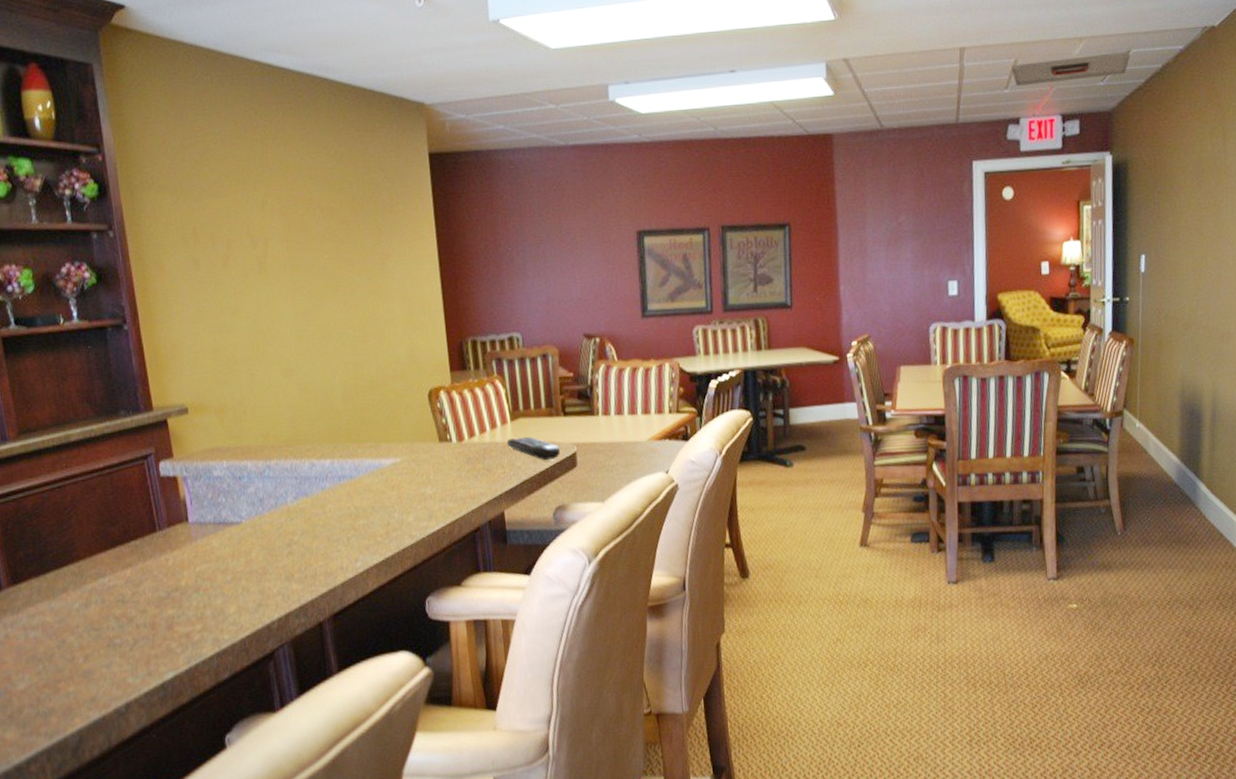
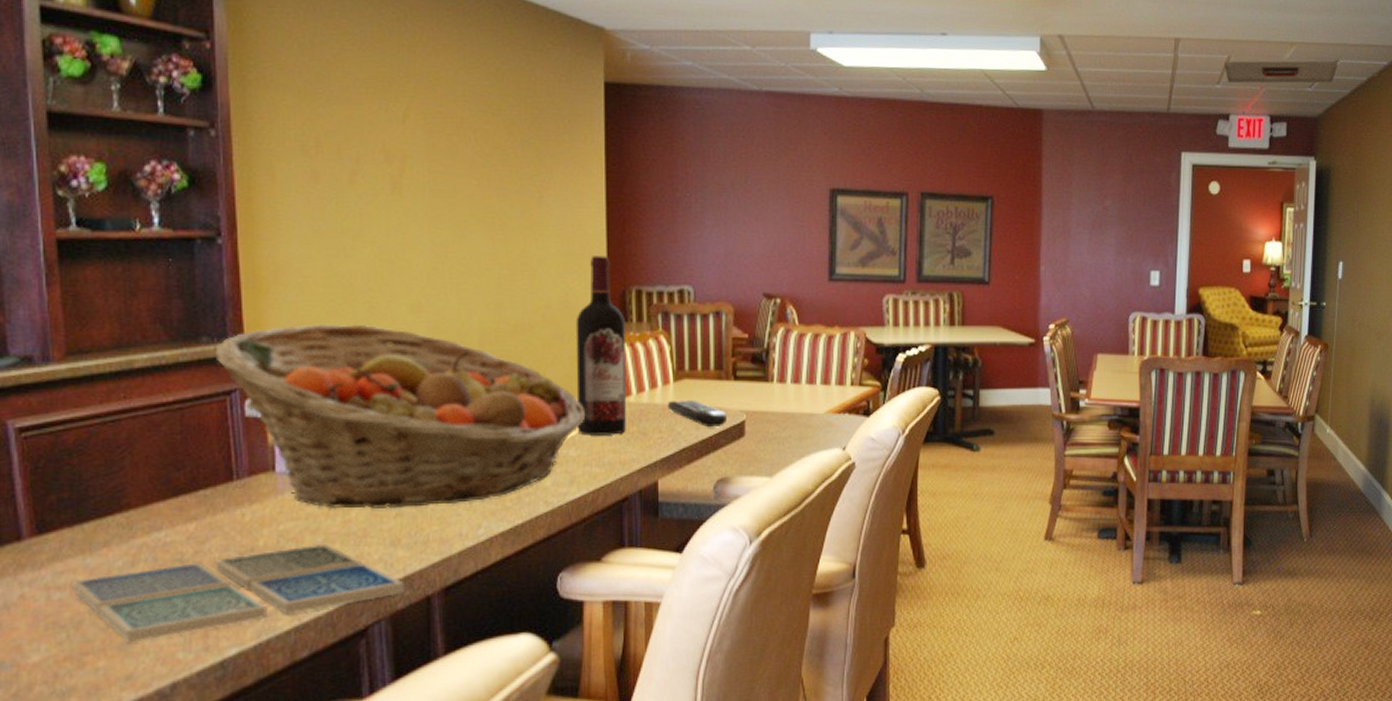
drink coaster: none [43,581,301,672] -> present [72,543,404,644]
fruit basket: none [131,389,438,552] -> present [215,324,586,510]
wine bottle: none [422,312,473,475] -> present [575,256,626,436]

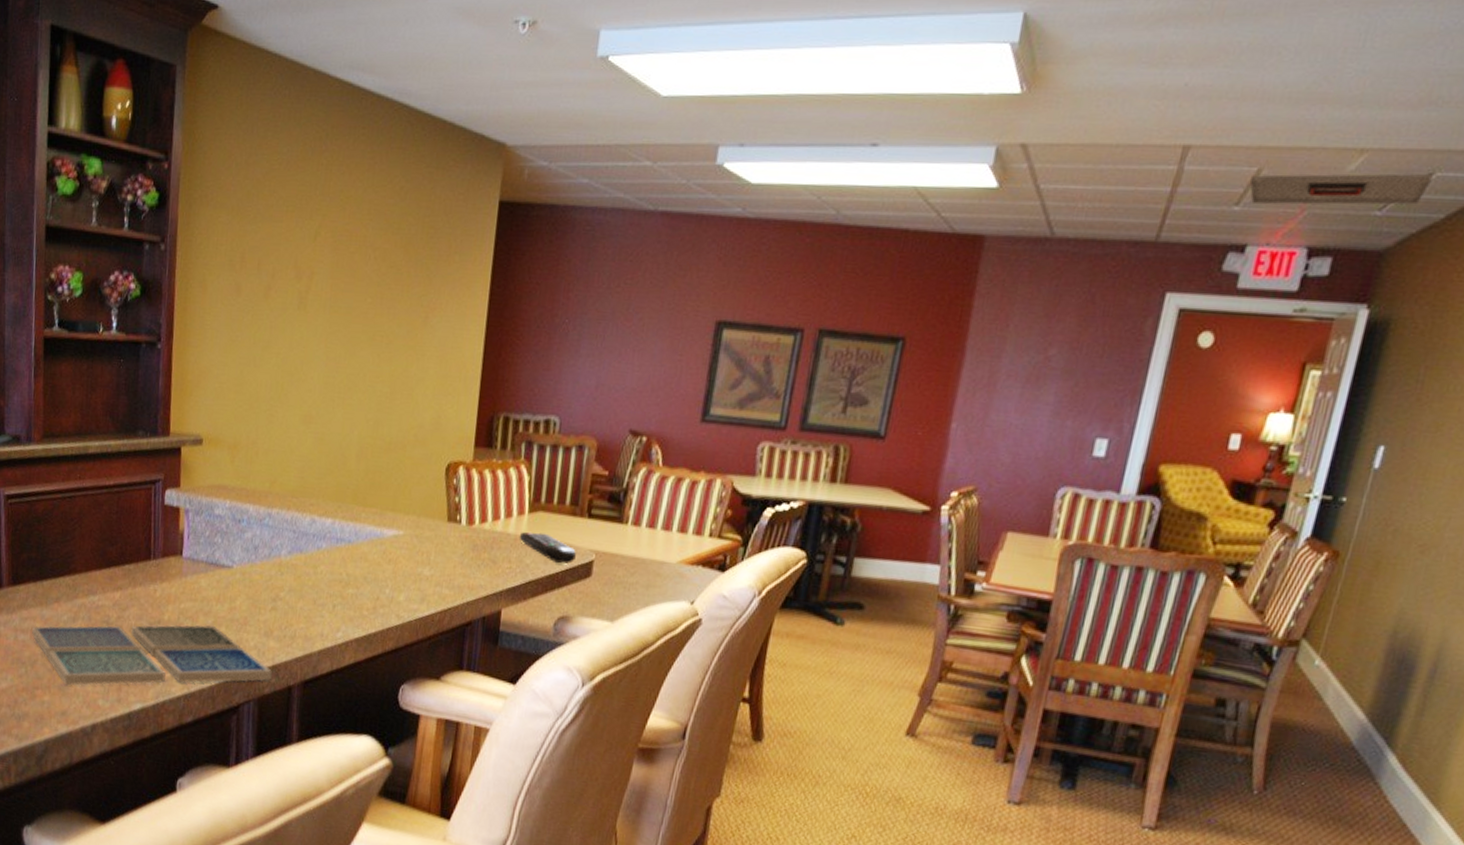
fruit basket: present [215,324,586,510] -> none [147,427,443,607]
wine bottle: present [575,256,626,436] -> none [434,379,490,560]

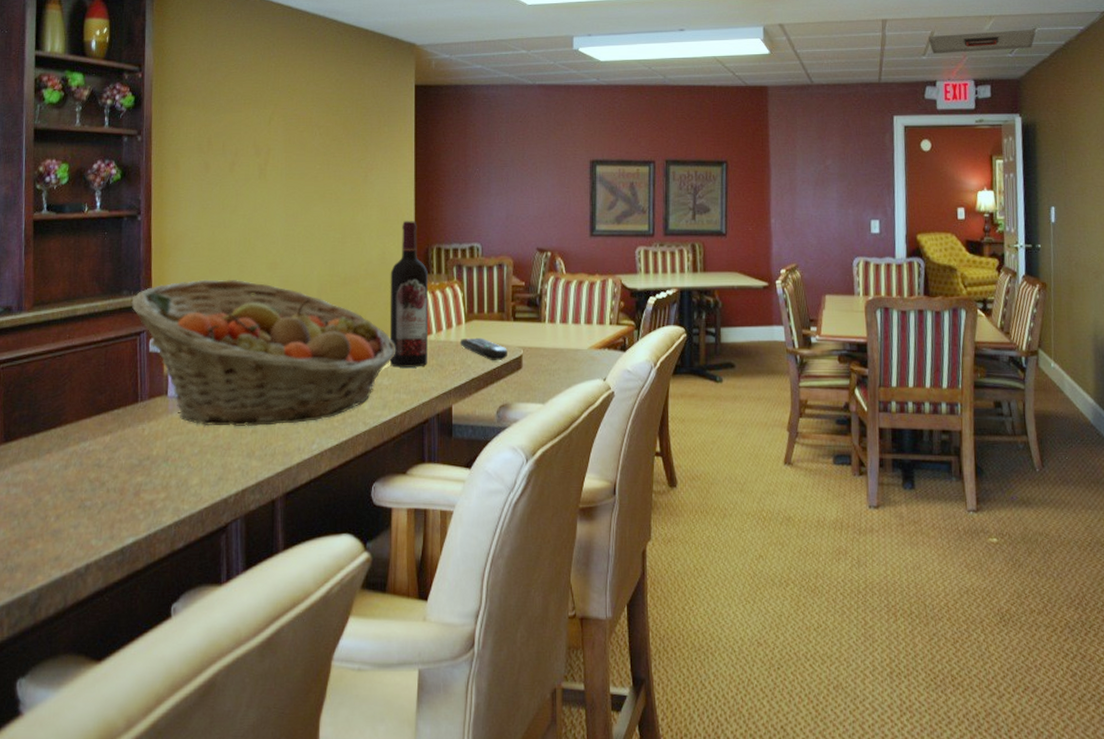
drink coaster: present [32,625,272,686] -> none [24,454,256,531]
fruit basket: none [147,427,443,607] -> present [131,279,396,427]
wine bottle: none [434,379,490,560] -> present [389,221,428,368]

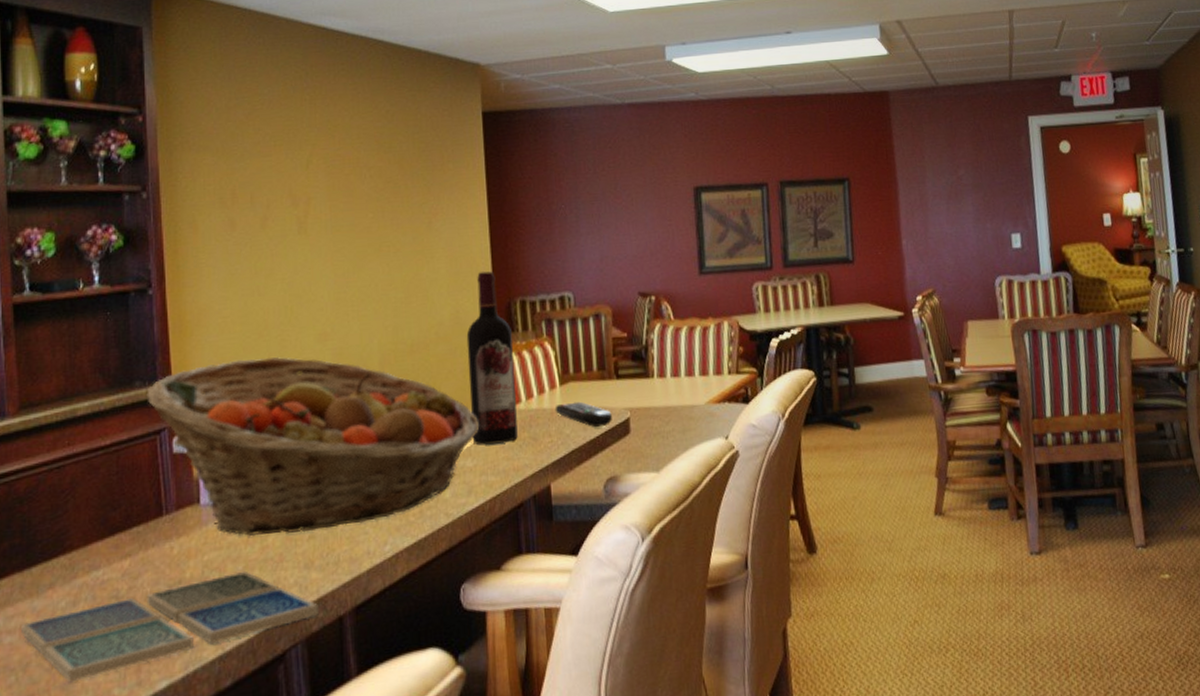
drink coaster: none [24,454,256,531] -> present [21,570,318,683]
ceiling vent: present [928,29,1036,55] -> none [1059,13,1173,46]

